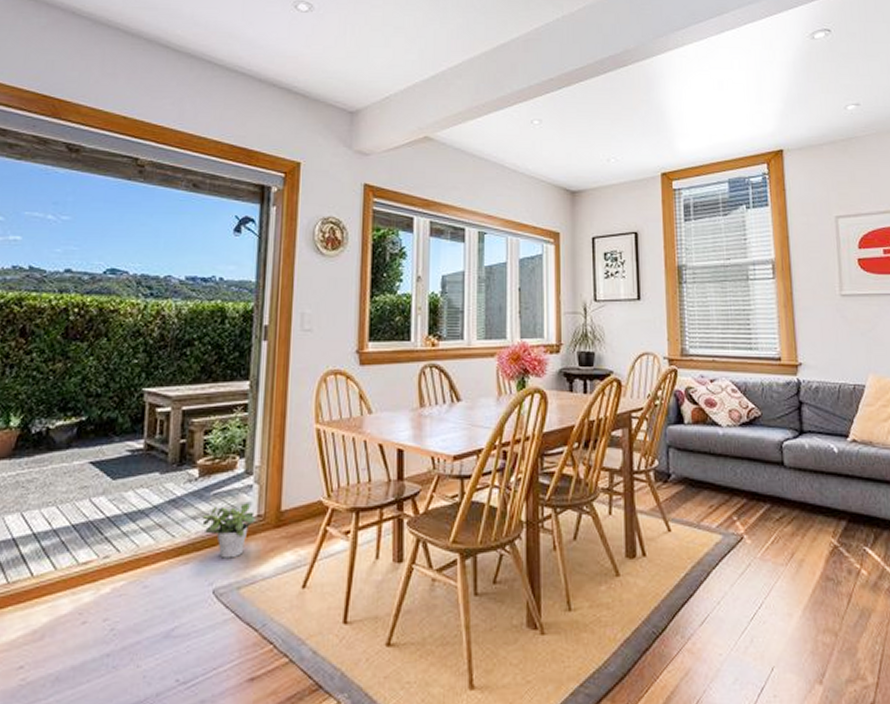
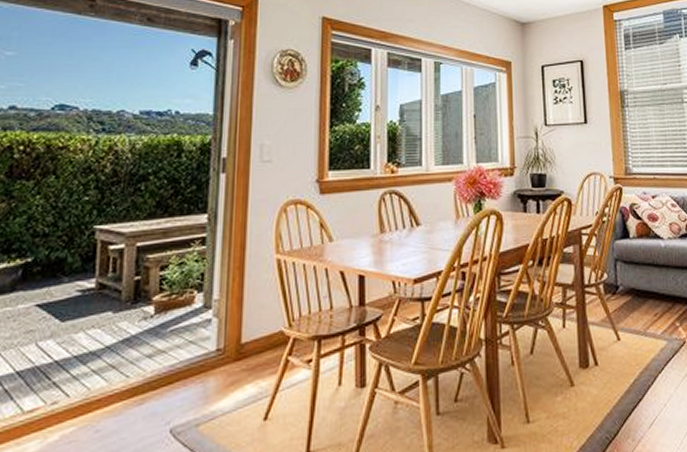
potted plant: present [202,503,256,559] -> none [158,337,215,396]

